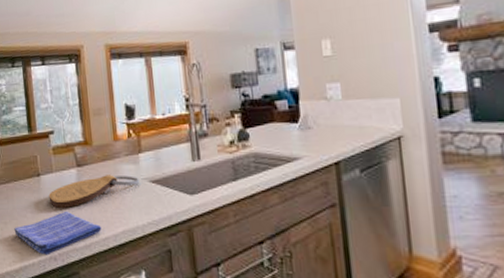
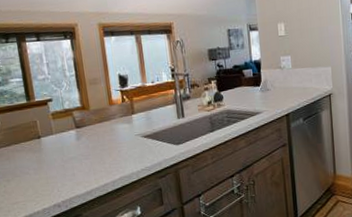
dish towel: present [14,211,102,256] -> none [17,165,101,204]
cutting board: present [49,175,140,208] -> none [50,133,134,164]

